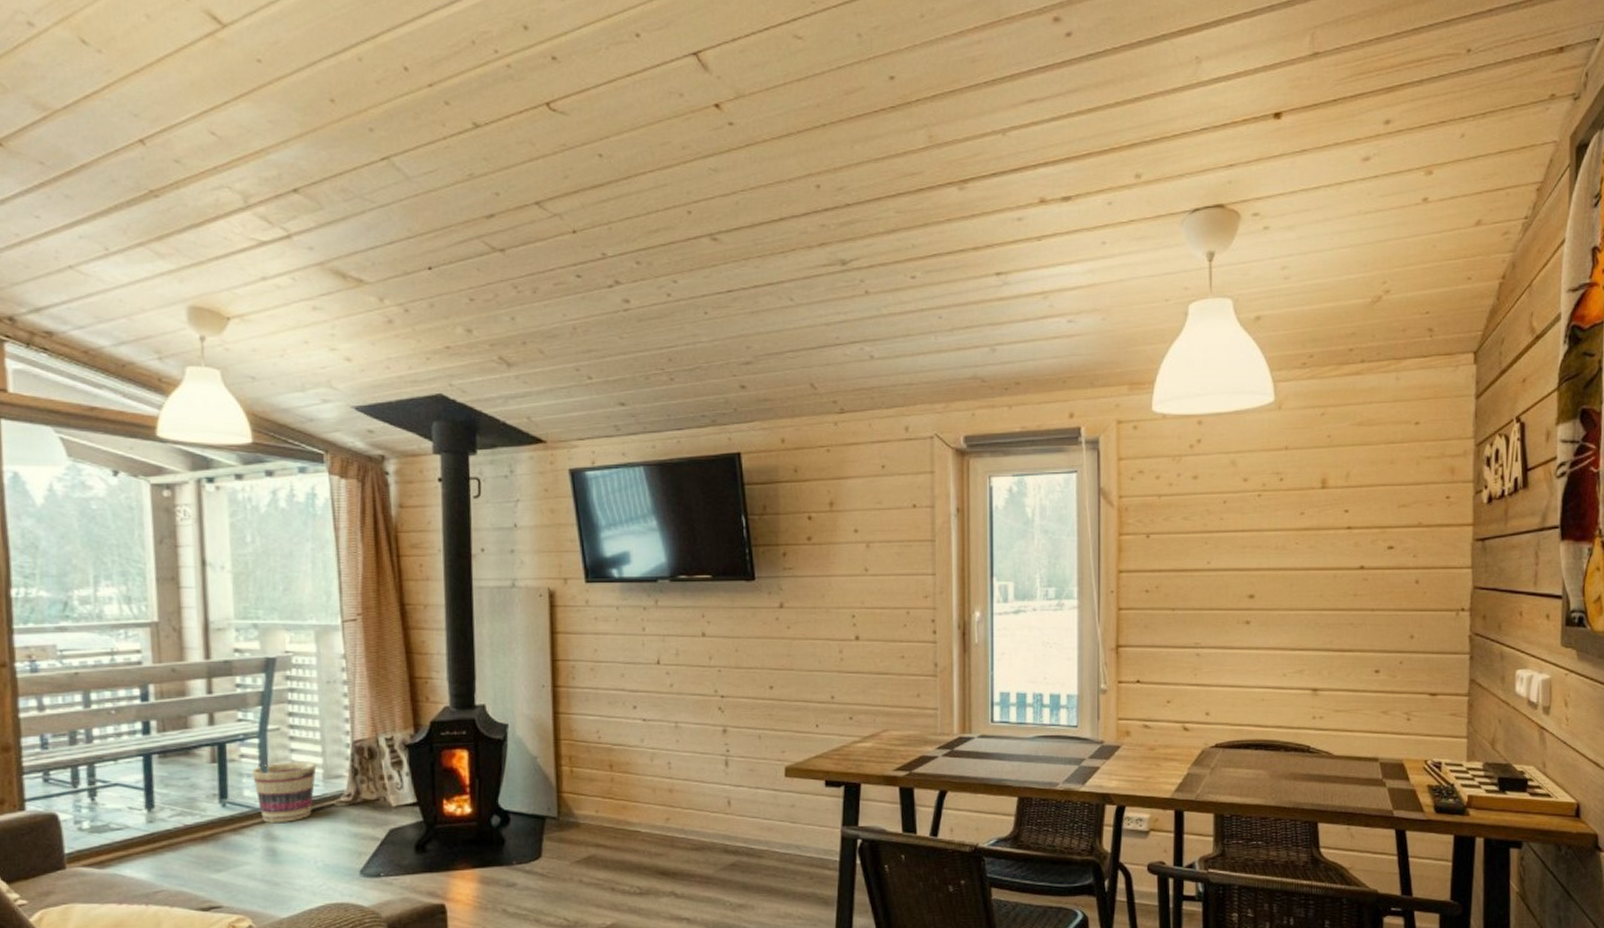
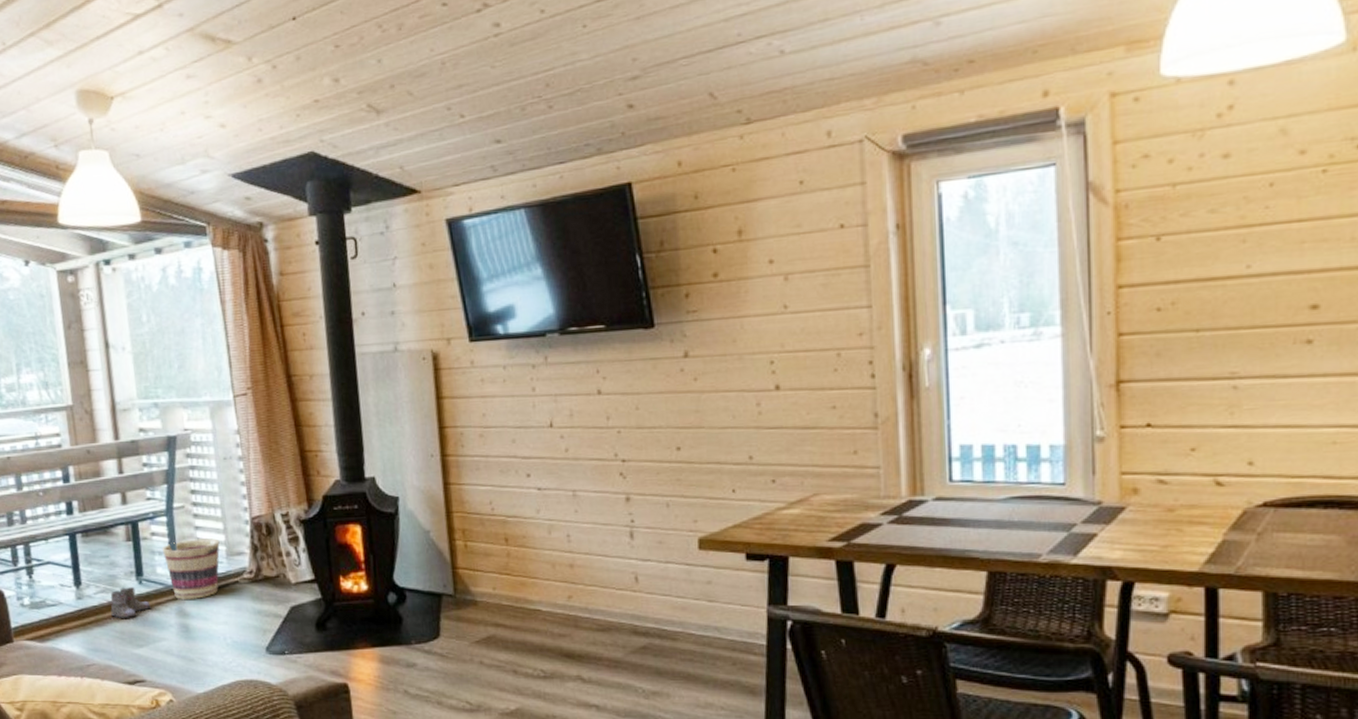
boots: none [187,810,234,844] -> present [110,587,151,620]

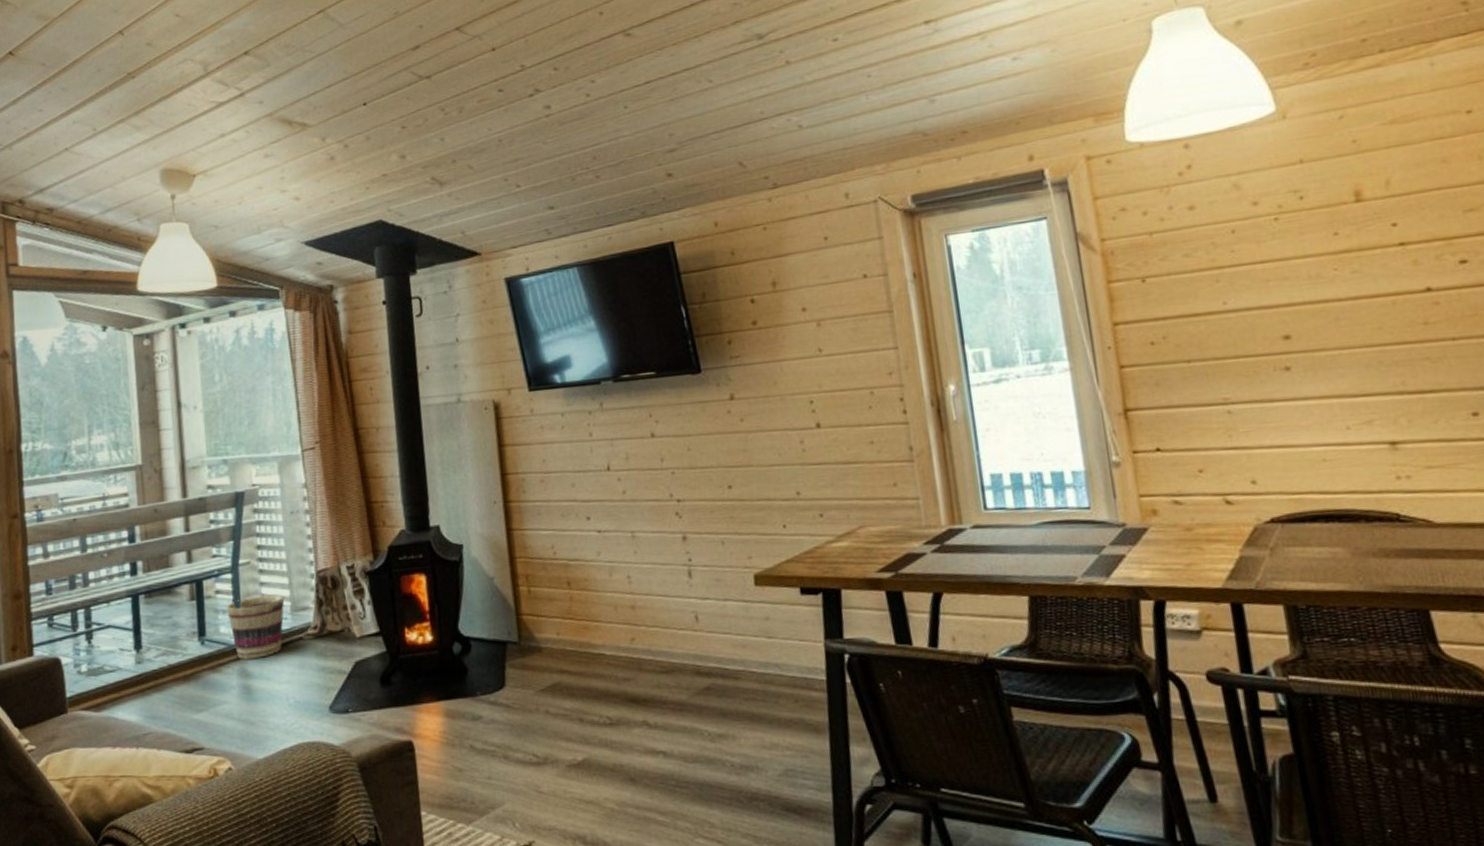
boots: present [110,587,151,620] -> none [171,648,213,684]

